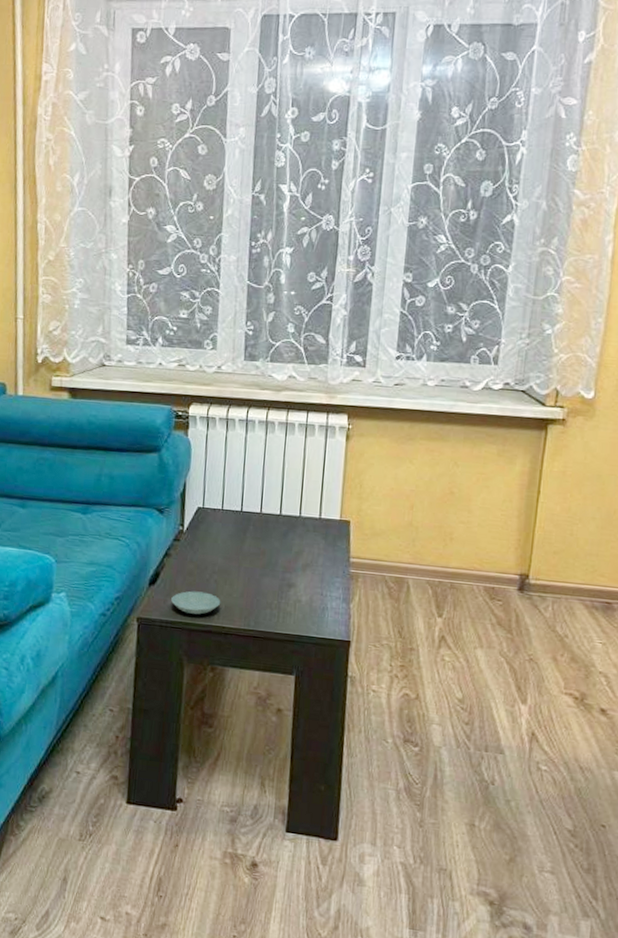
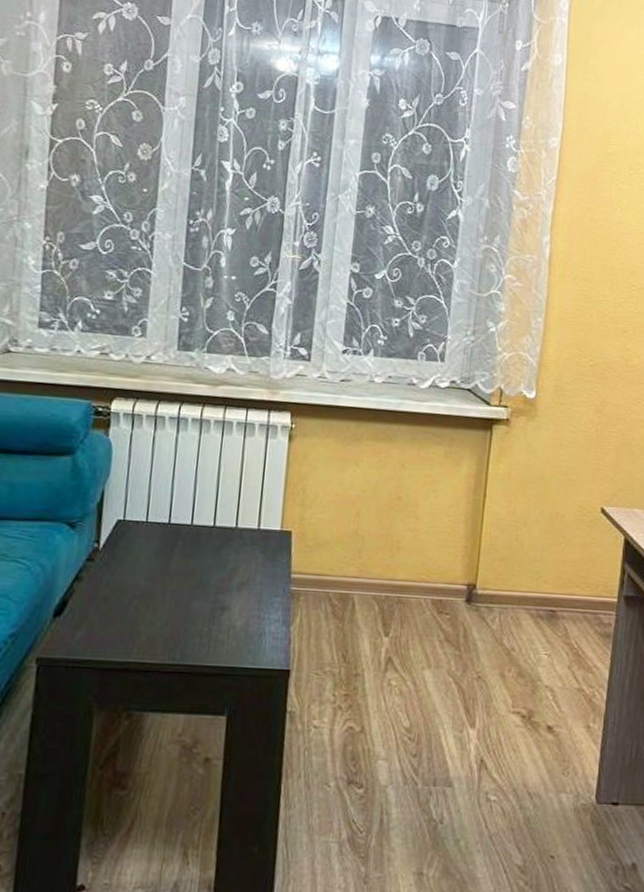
saucer: present [171,591,221,615] -> none [80,621,142,650]

